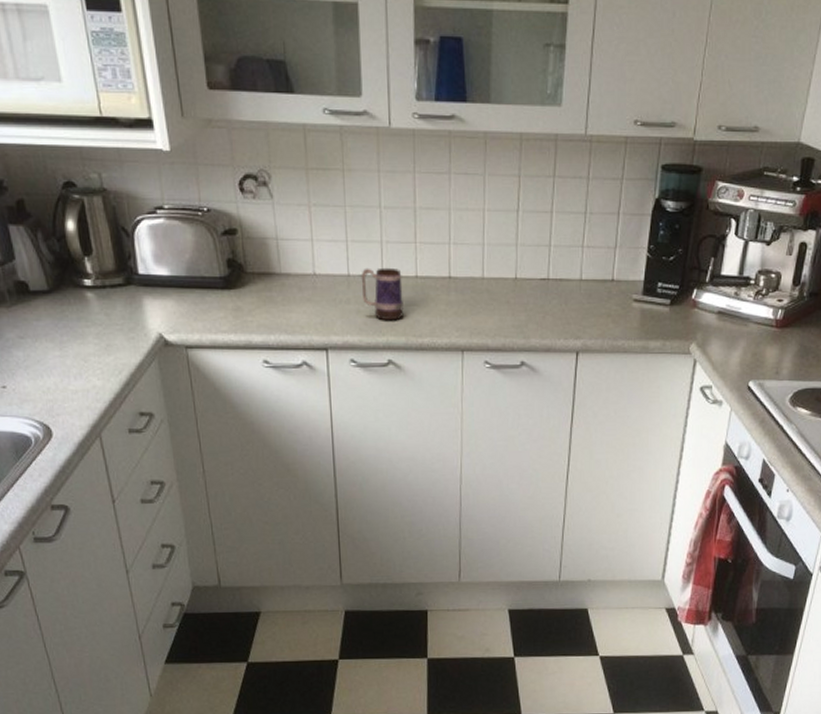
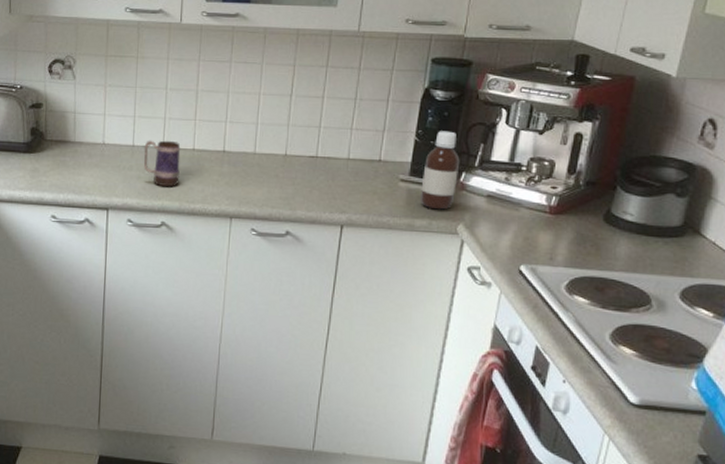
bottle: none [654,245,691,330] -> present [421,131,460,210]

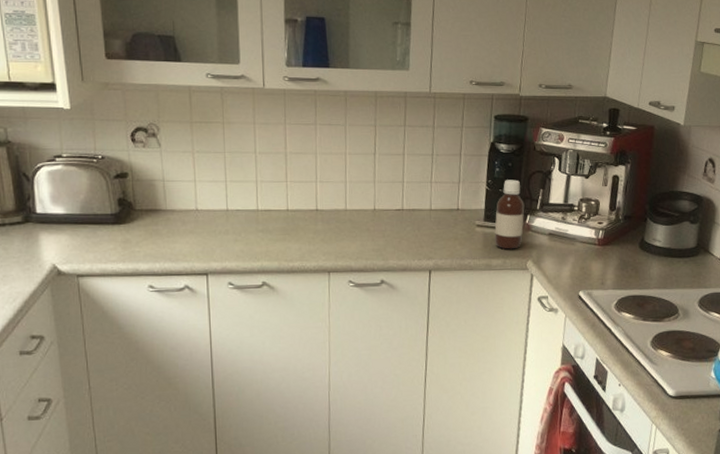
mug: present [144,140,181,187] -> none [238,203,276,248]

